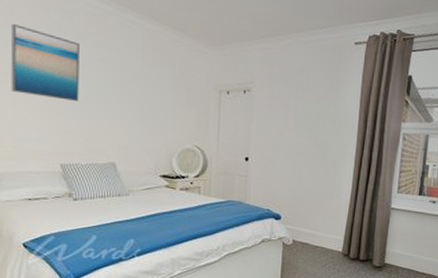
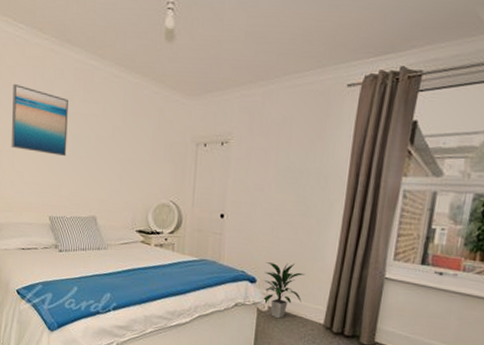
indoor plant: none [286,200,325,251] -> present [261,262,306,319]

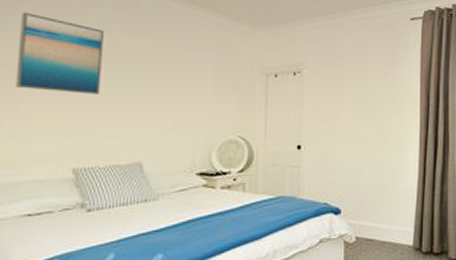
indoor plant: present [261,262,306,319] -> none [348,188,390,249]

